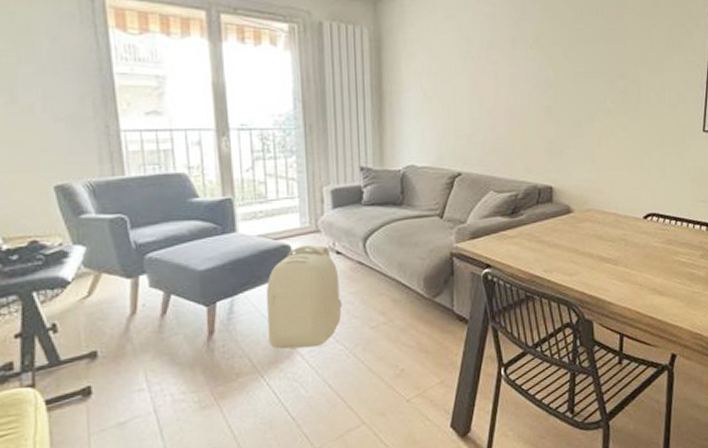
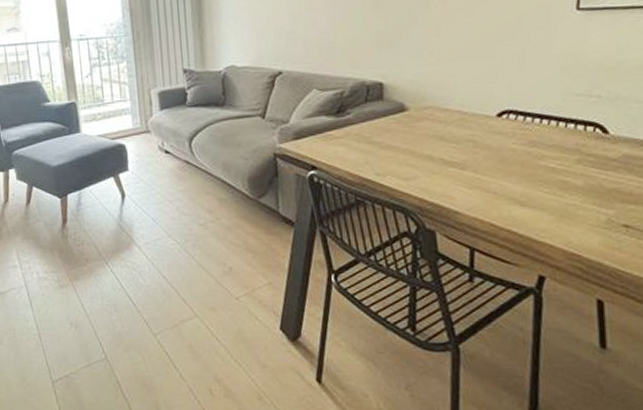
backpack: present [266,244,342,349] -> none [106,144,172,240]

